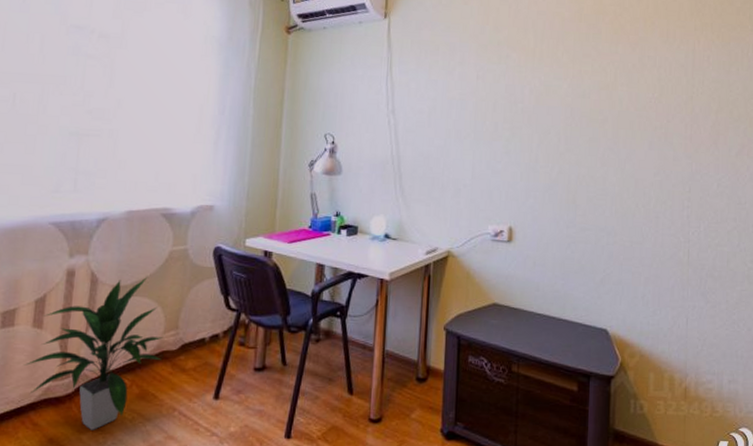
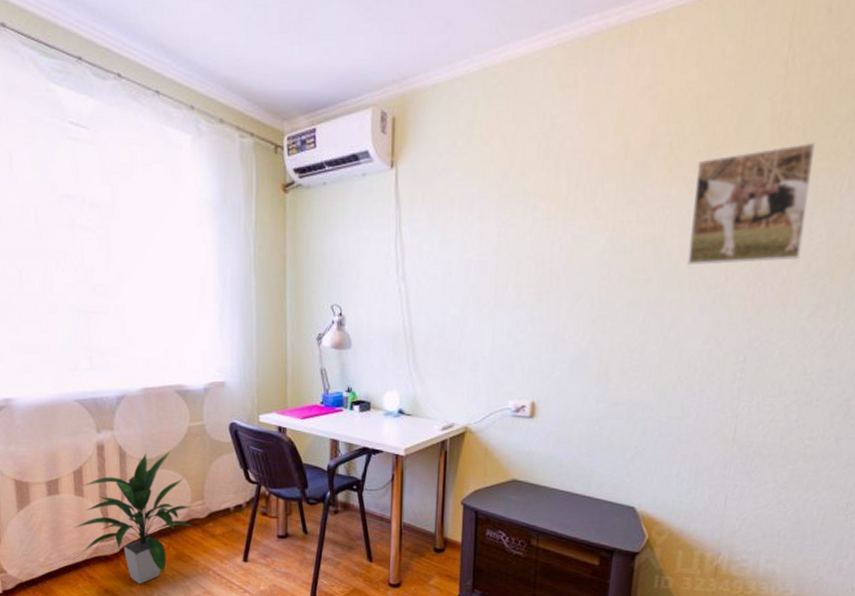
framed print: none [635,16,725,109] -> present [687,142,815,266]

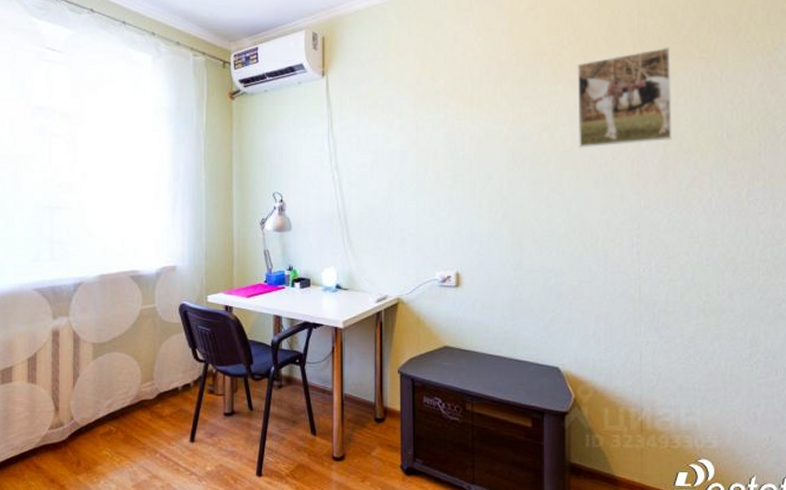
indoor plant: present [73,451,193,584] -> none [23,334,141,471]

